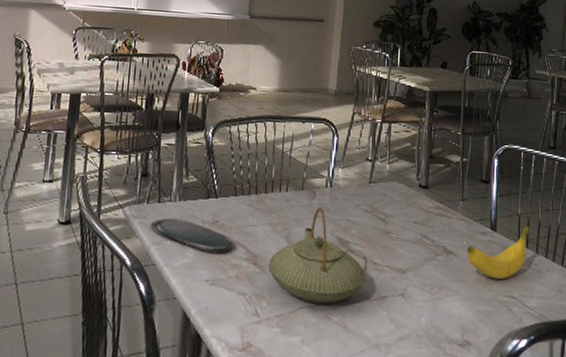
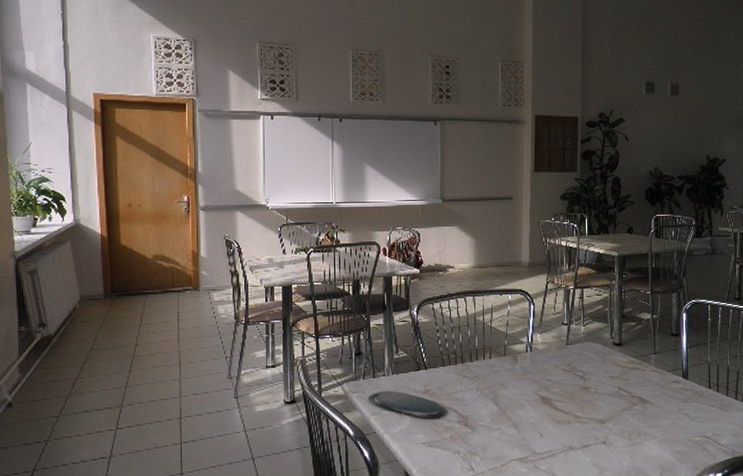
teapot: present [268,207,366,303] -> none [479,370,569,455]
banana: present [466,225,531,279] -> none [661,371,720,422]

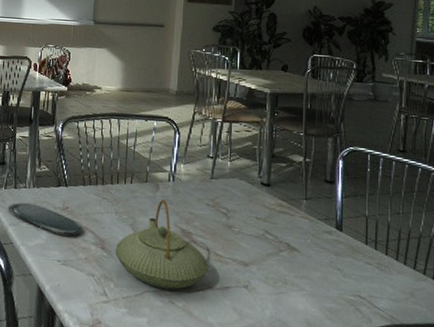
teapot: none [479,370,569,455] -> present [115,199,209,289]

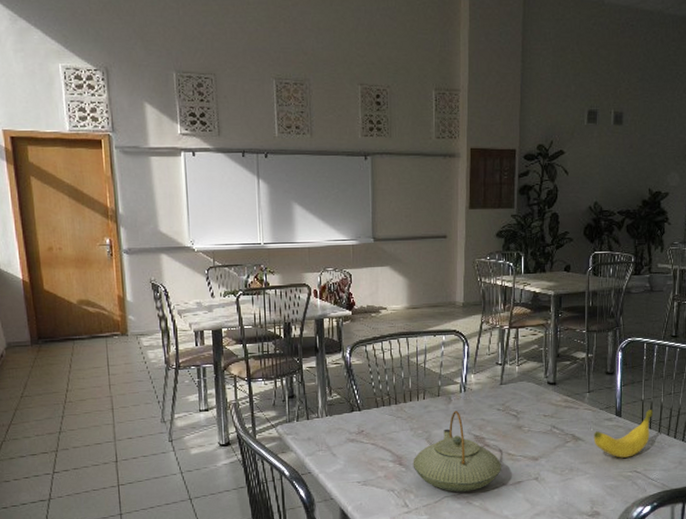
oval tray: present [8,202,83,237] -> none [302,431,379,459]
banana: none [311,227,379,279] -> present [593,409,654,458]

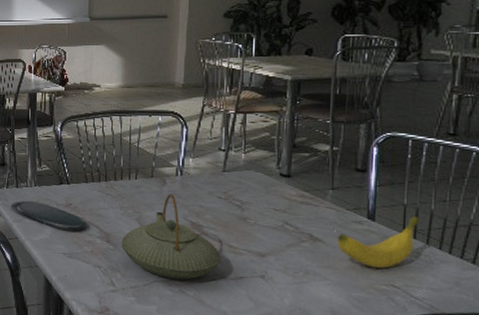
oval tray: none [302,431,379,459] -> present [11,200,87,231]

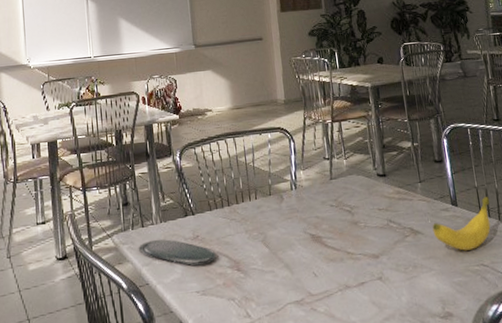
teapot: present [121,193,222,280] -> none [250,209,343,298]

